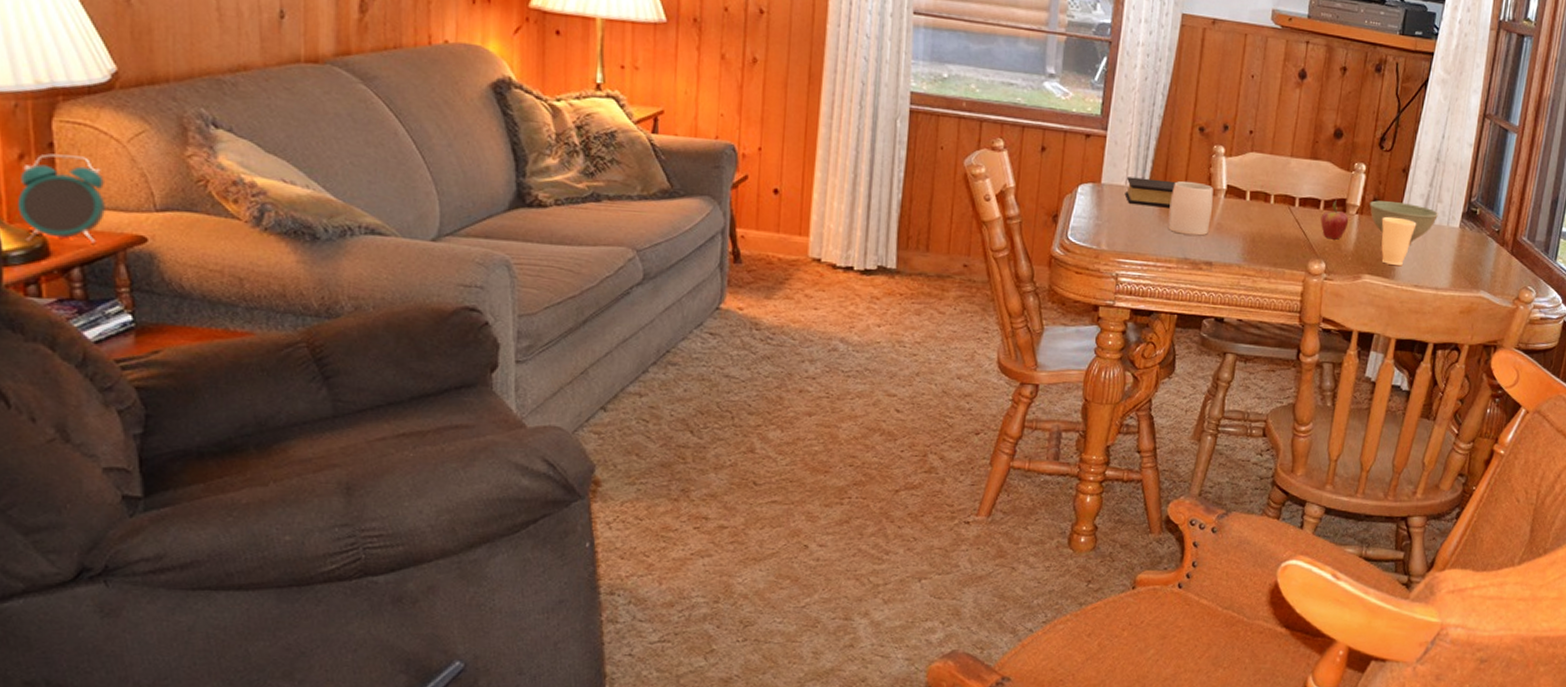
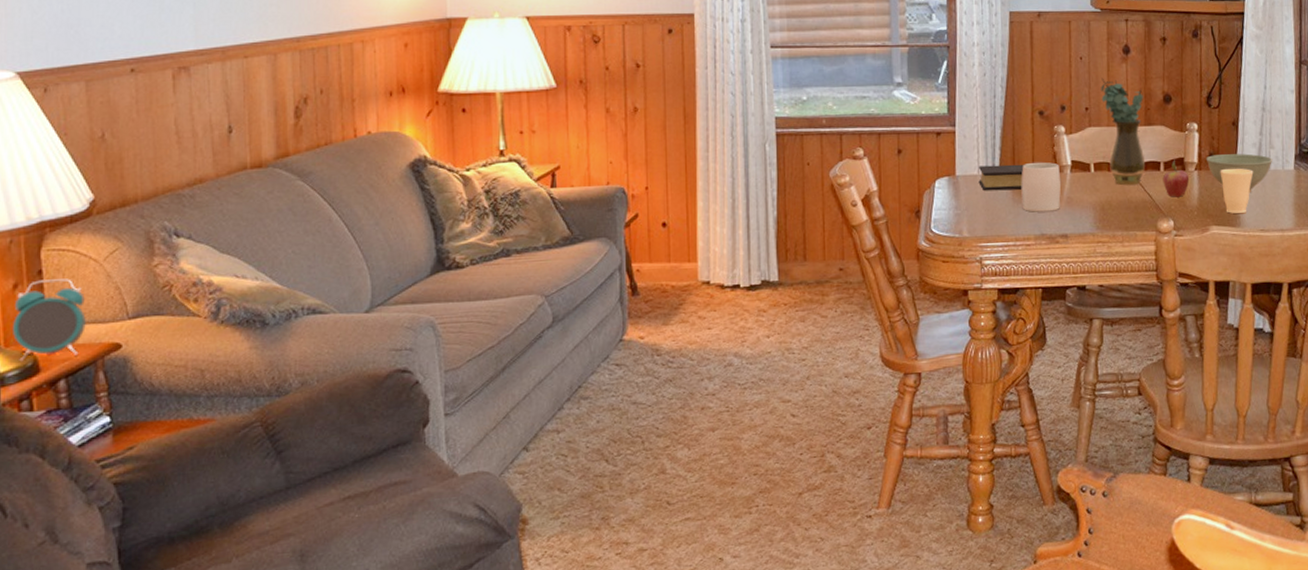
vase: none [1266,101,1313,221] -> present [1101,78,1146,186]

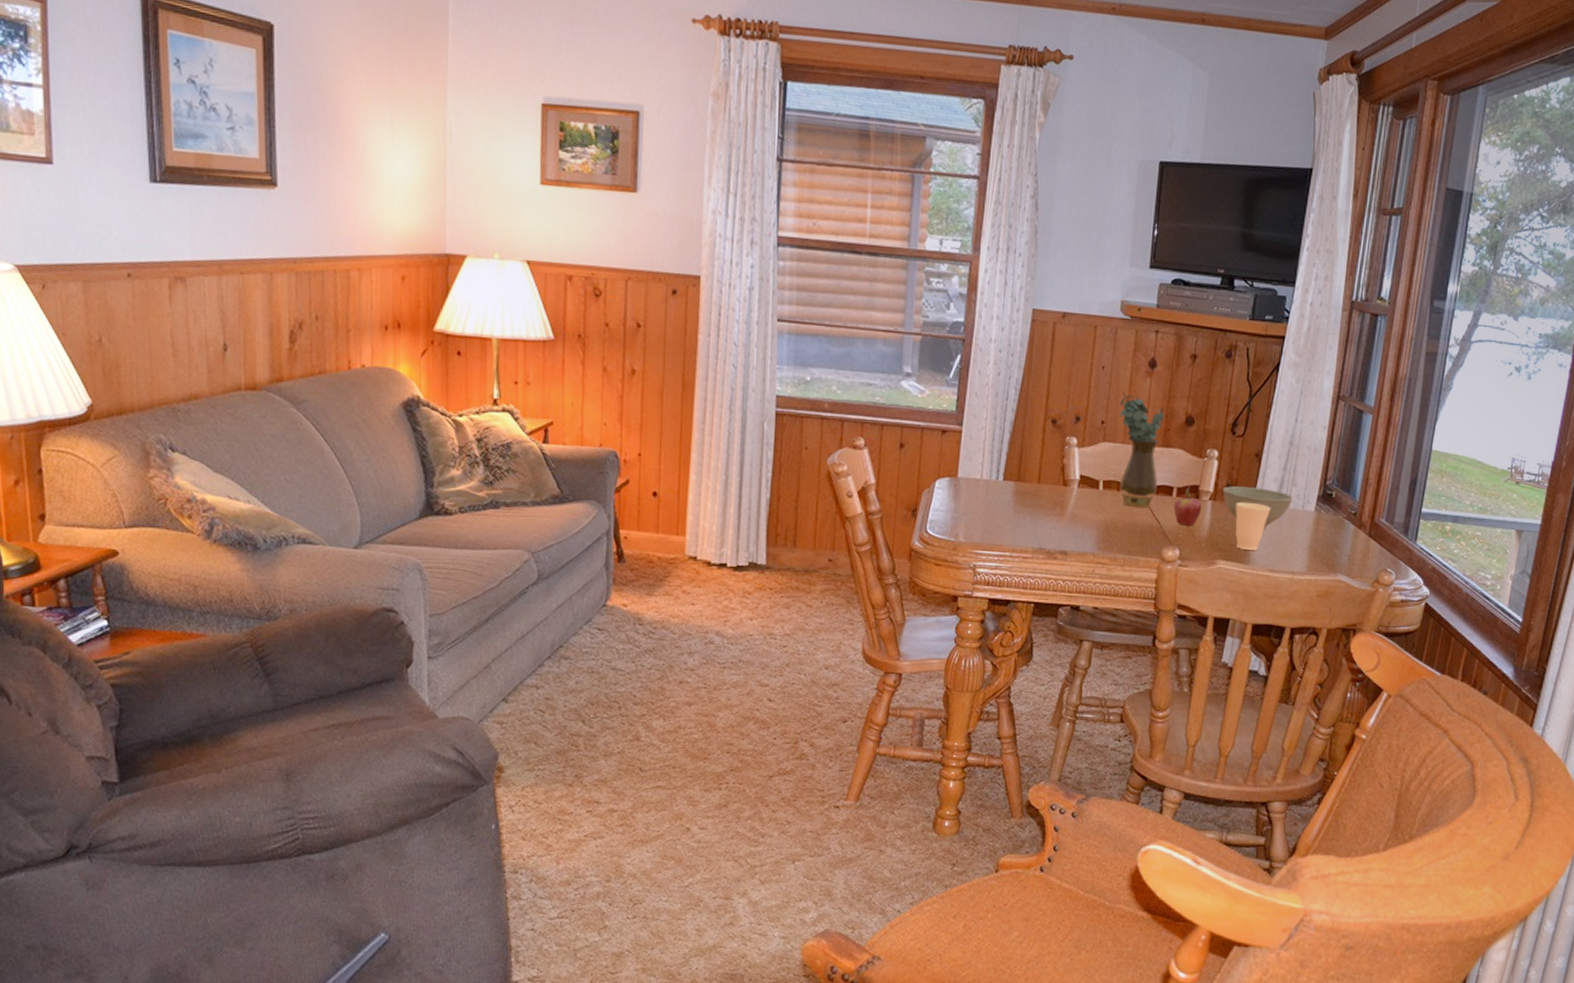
alarm clock: present [13,278,86,362] -> none [15,479,84,558]
book: present [978,164,1024,191] -> none [980,470,1030,500]
mug: present [1021,162,1062,212] -> none [1023,472,1068,526]

